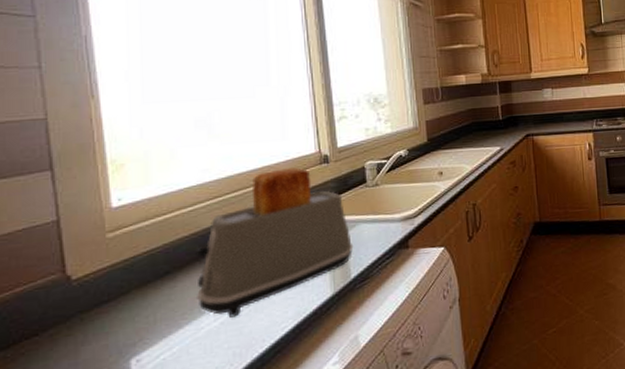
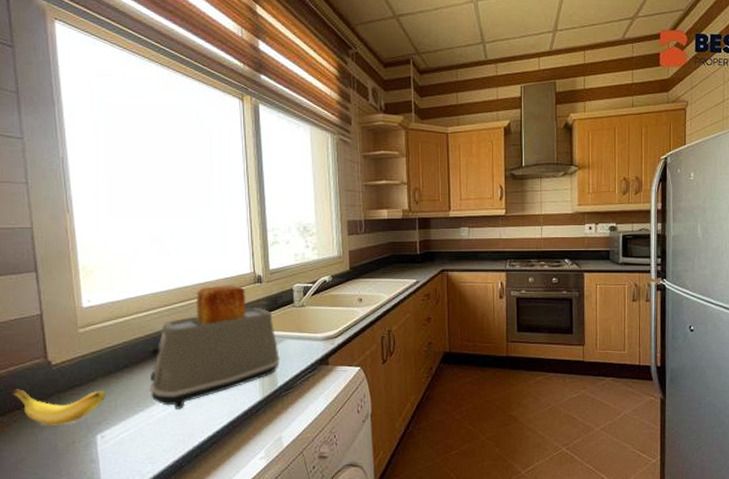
banana: none [17,304,142,355] -> present [11,389,106,426]

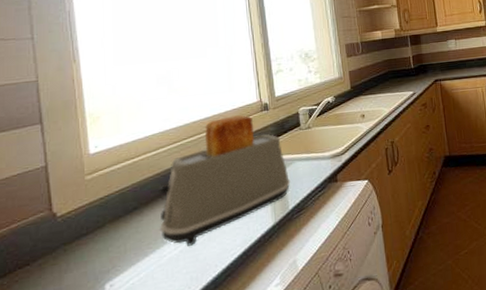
banana: present [11,389,106,426] -> none [12,236,114,282]

